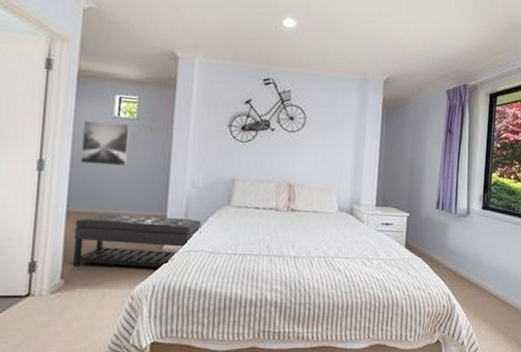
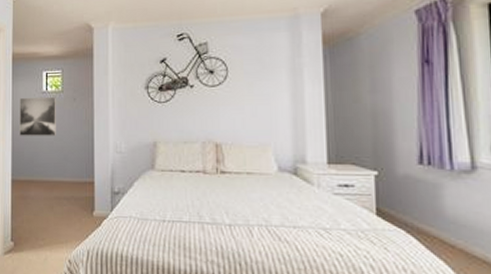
ottoman: present [72,213,202,267] -> none [19,181,128,233]

